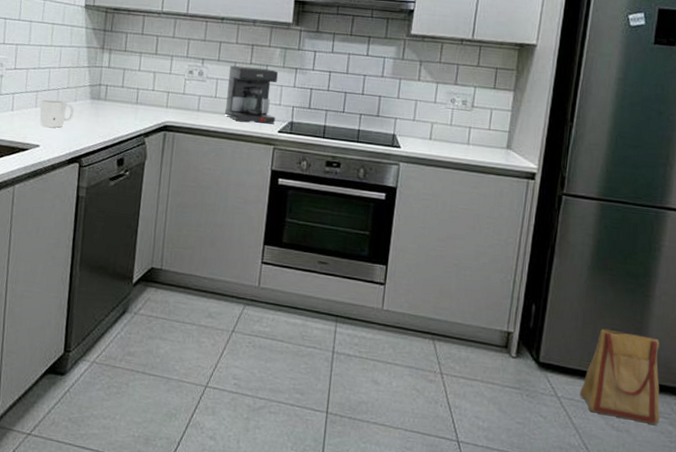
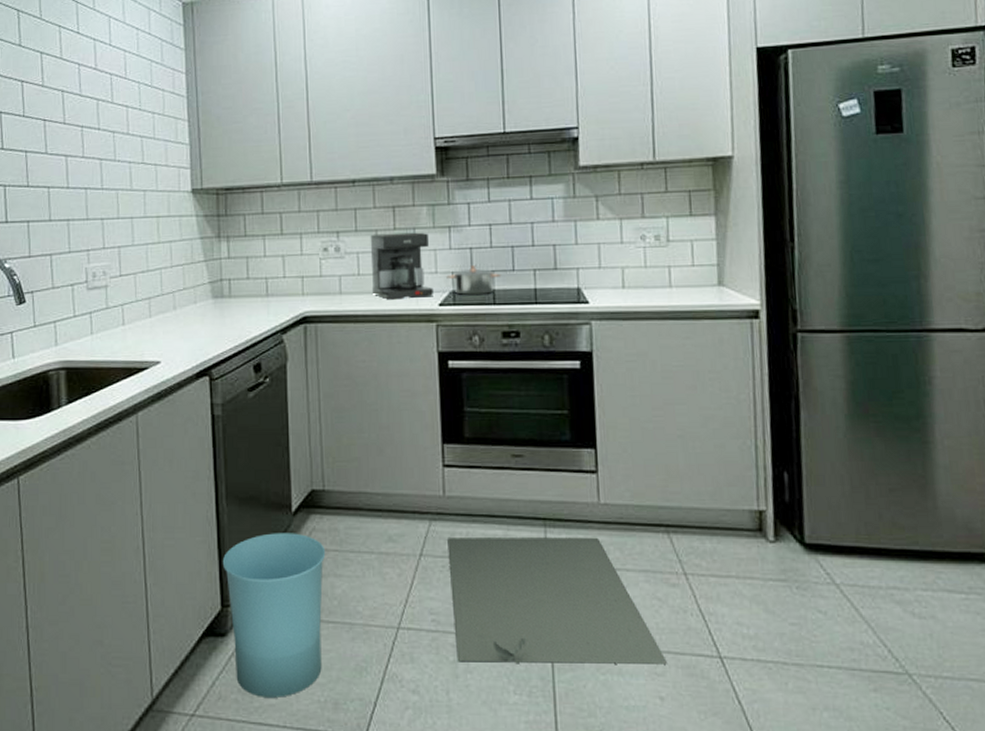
mug: present [39,99,74,128] -> none [155,305,195,338]
waste bin: none [68,297,156,429] -> present [222,533,326,697]
door mat: none [250,320,416,441] -> present [447,537,667,664]
cooking pot: none [287,102,333,129] -> present [446,264,502,295]
shopping bag: present [580,328,660,425] -> none [863,490,972,604]

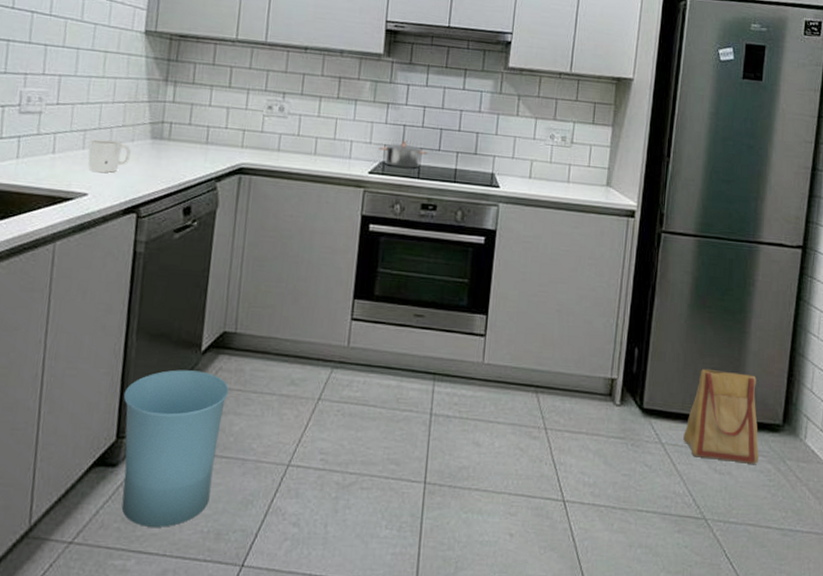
mug: none [155,305,195,338] -> present [87,139,131,173]
coffee maker: present [370,232,435,300] -> none [308,99,368,164]
door mat: present [447,537,667,664] -> none [339,385,520,506]
shopping bag: none [863,490,972,604] -> present [683,368,759,464]

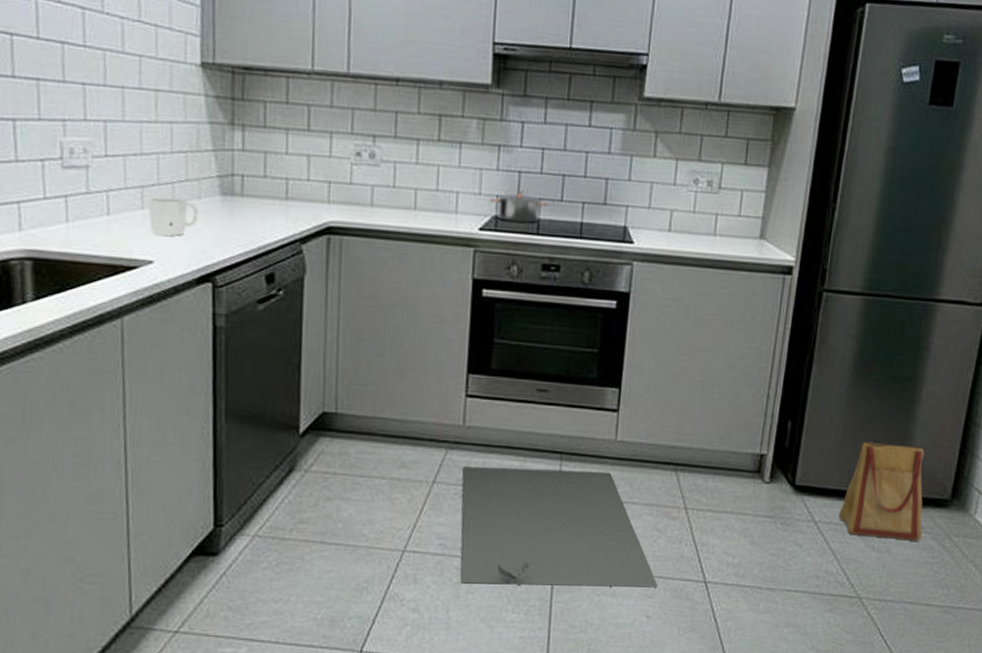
waste bin: present [121,370,230,527] -> none [217,454,334,615]
door mat: none [339,385,520,506] -> present [460,467,658,588]

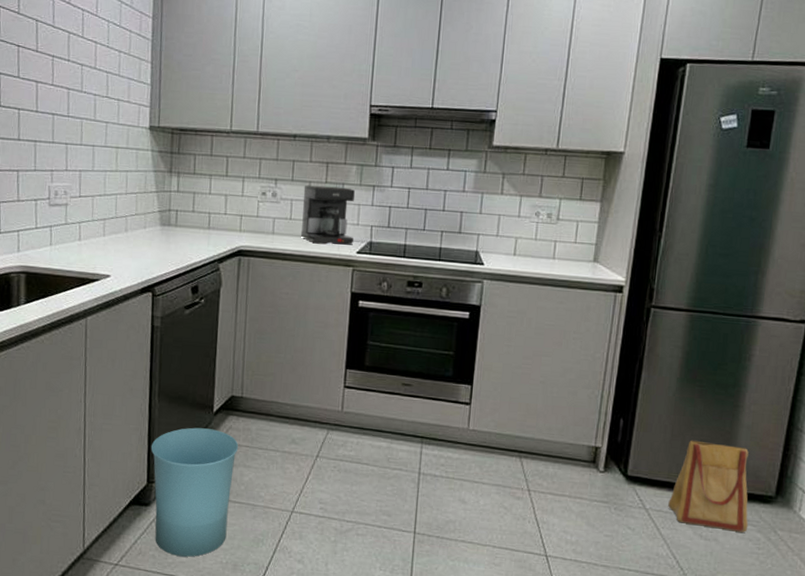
mug: present [148,197,198,236] -> none [108,227,144,257]
waste bin: none [217,454,334,615] -> present [151,427,239,557]
coffee maker: none [407,143,476,219] -> present [300,185,355,244]
door mat: present [460,467,658,588] -> none [337,445,504,557]
cooking pot: present [490,189,549,223] -> none [366,221,414,248]

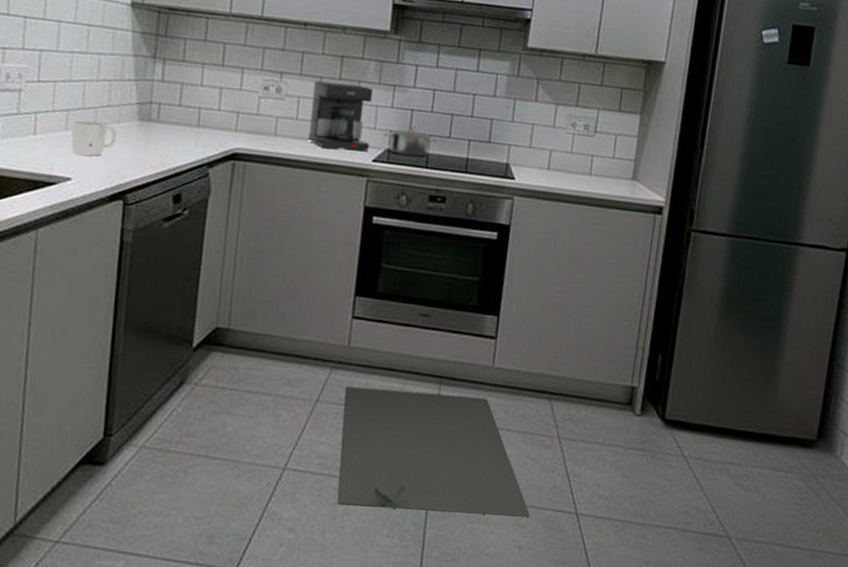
mug: none [108,227,144,257] -> present [71,120,117,156]
waste bin: present [151,427,239,557] -> none [109,366,222,529]
door mat: none [337,445,504,557] -> present [337,387,530,517]
cooking pot: none [366,221,414,248] -> present [384,126,438,157]
shopping bag: present [668,440,749,532] -> none [708,378,790,481]

